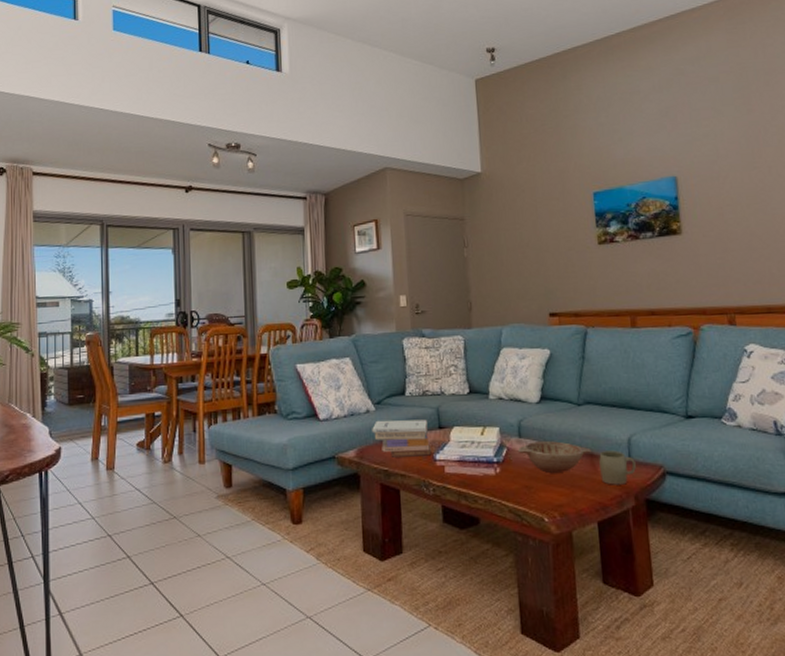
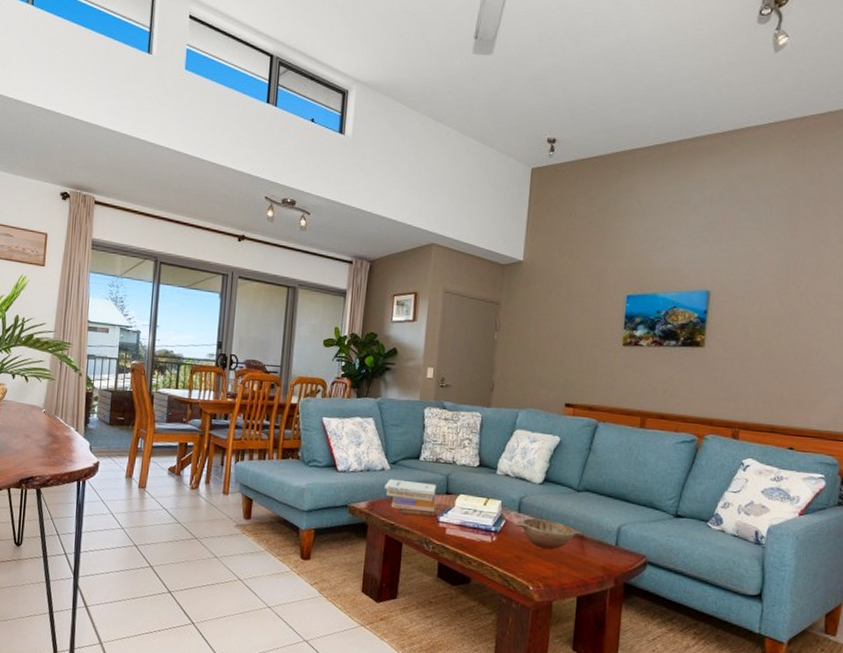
mug: present [599,450,636,485] -> none [587,535,621,568]

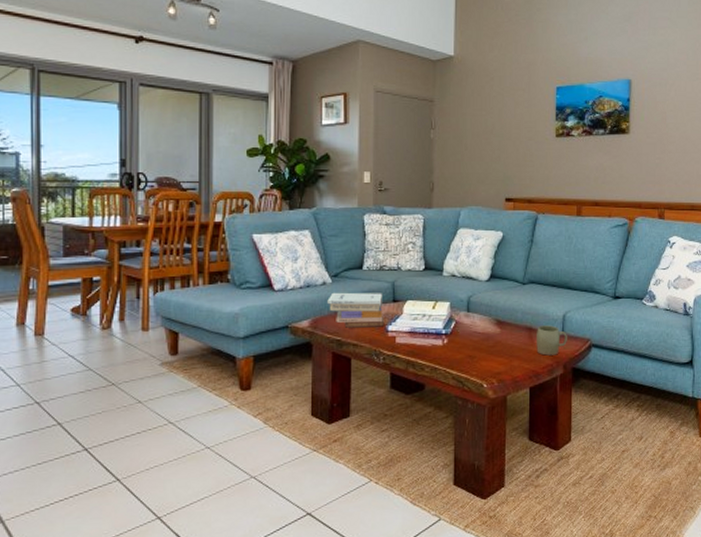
decorative bowl: present [515,518,582,549] -> none [465,316,530,344]
mug: none [587,535,621,568] -> present [536,325,567,356]

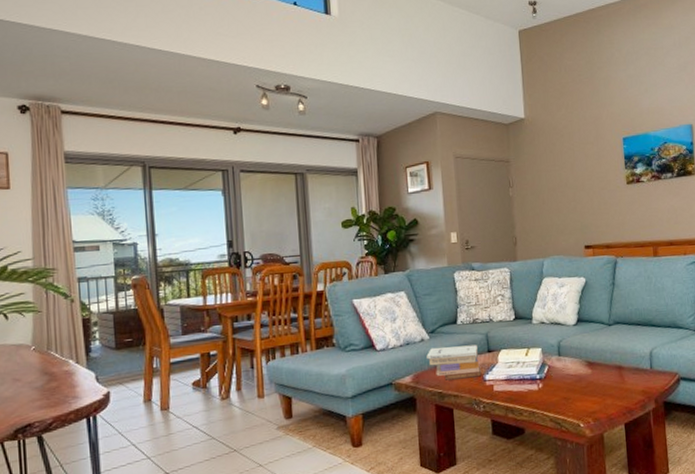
mug: present [536,325,567,356] -> none [626,362,656,392]

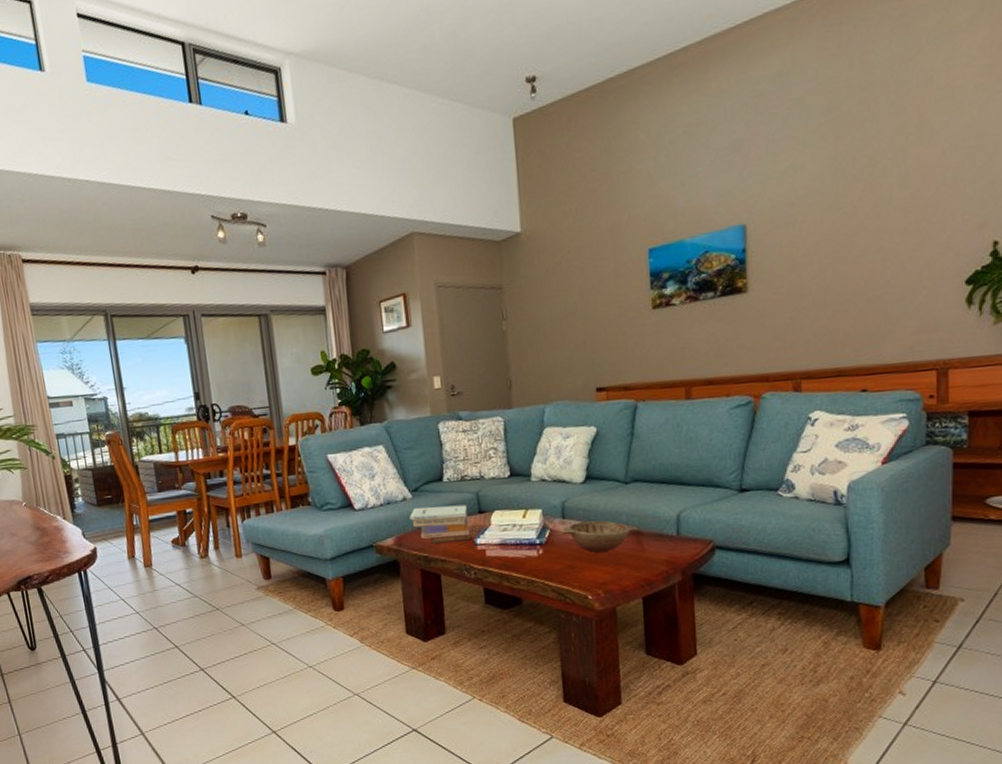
decorative bowl: none [557,357,620,385] -> present [561,520,638,552]

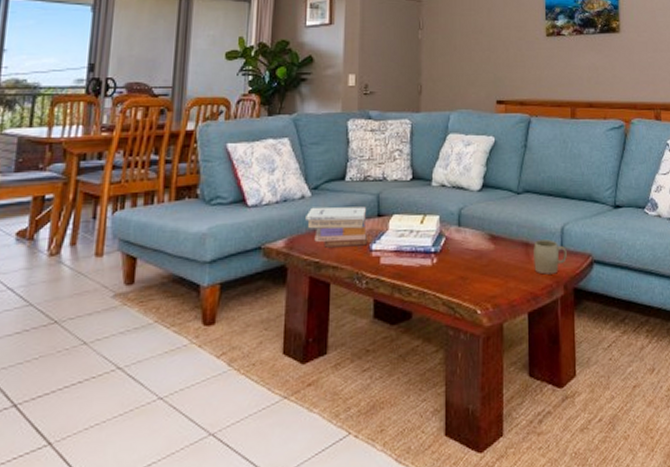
decorative bowl: present [561,520,638,552] -> none [456,230,527,263]
mug: none [646,527,684,562] -> present [534,239,567,275]

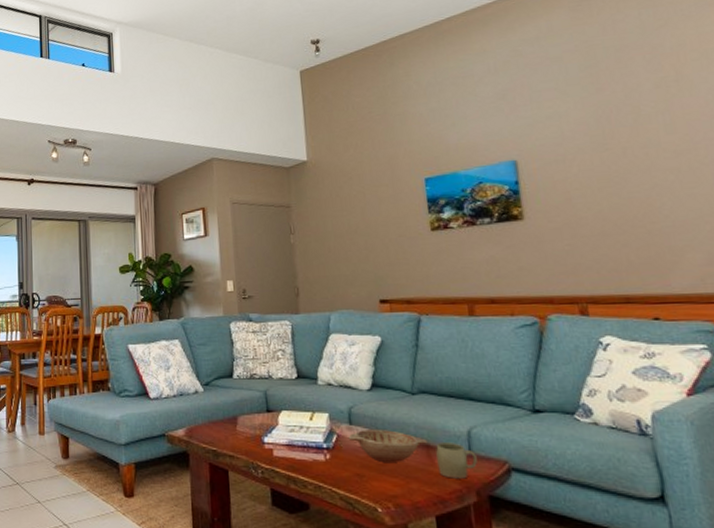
books: present [306,206,368,248] -> none [200,401,260,438]
decorative bowl: none [456,230,527,263] -> present [348,430,427,462]

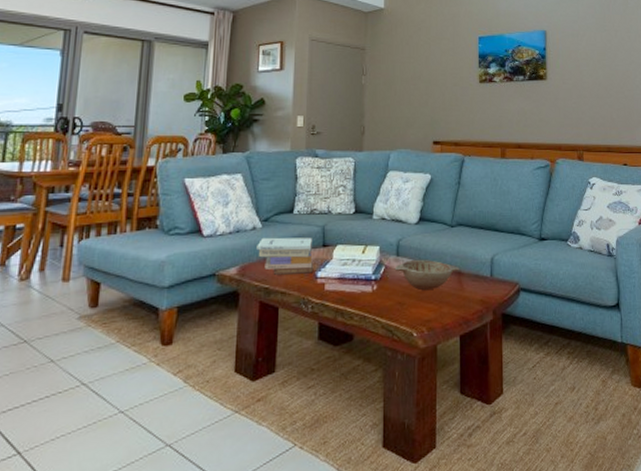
books: none [200,401,260,438] -> present [256,237,314,275]
mug: present [436,442,477,479] -> none [466,269,496,301]

